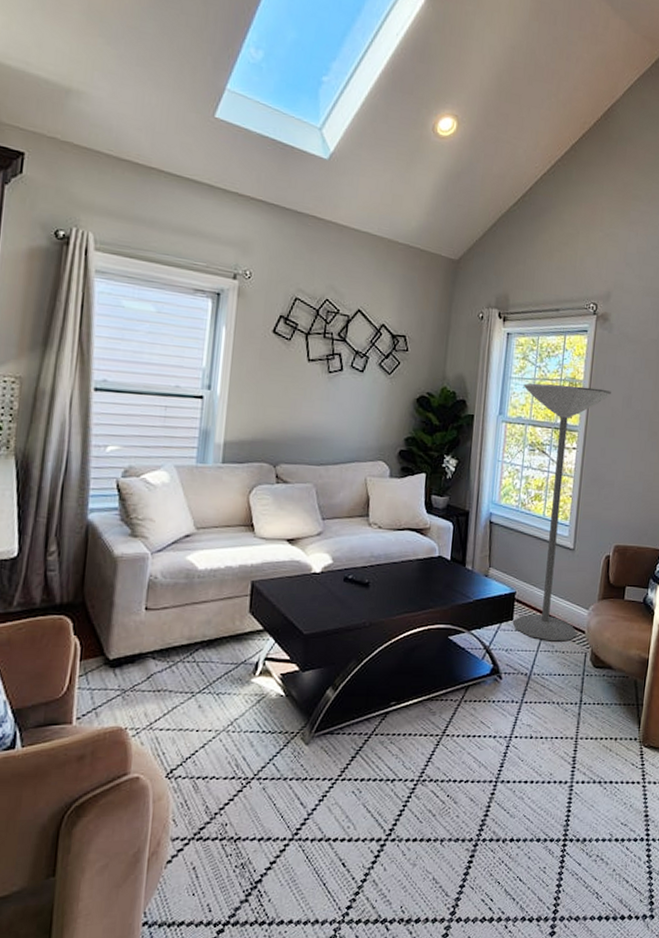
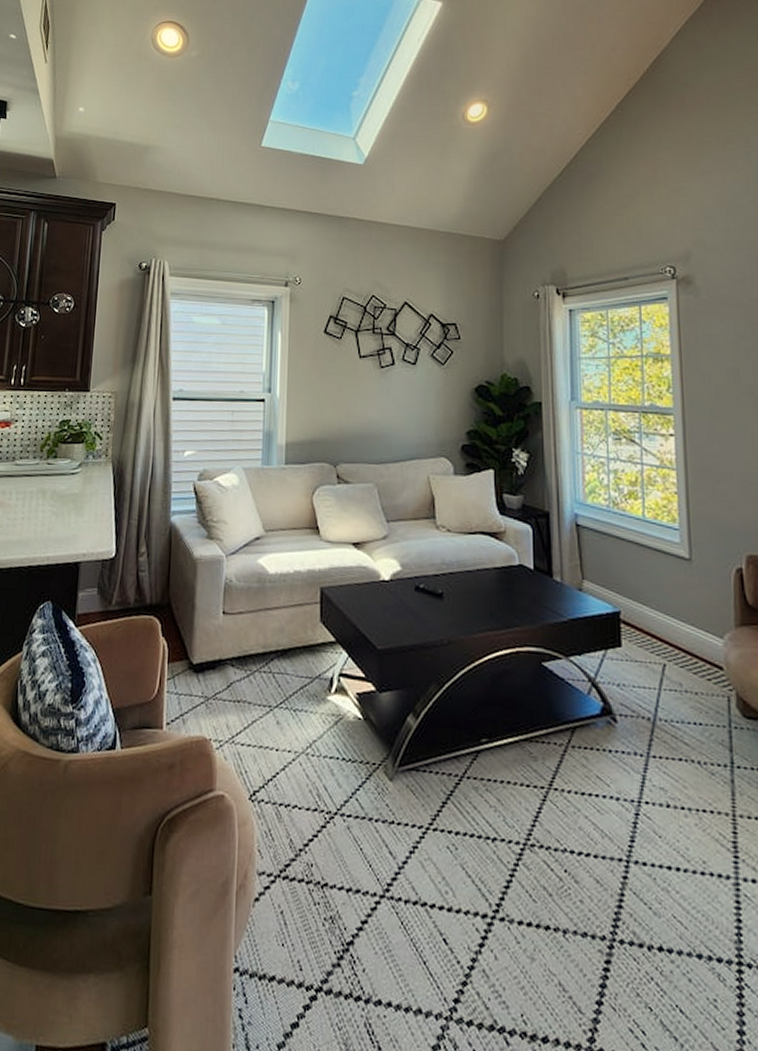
floor lamp: present [512,383,611,642] -> none [598,361,712,679]

